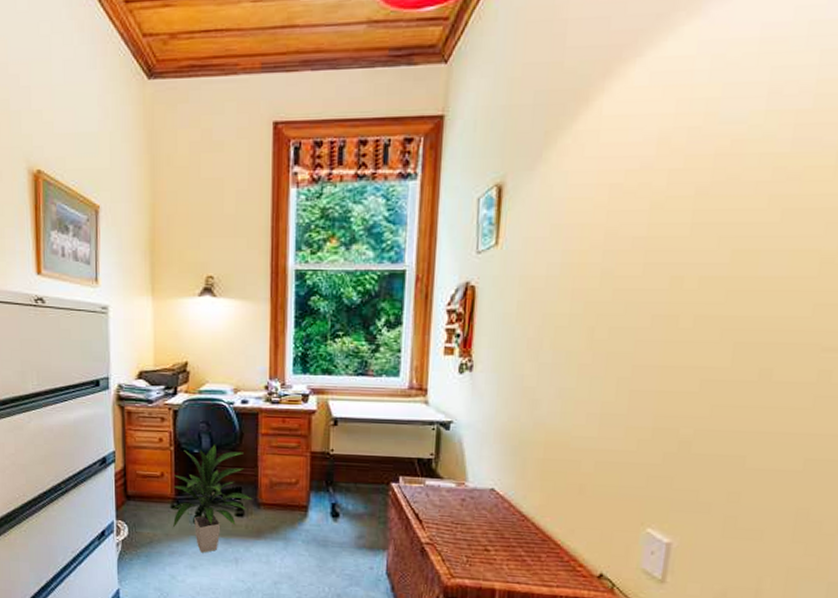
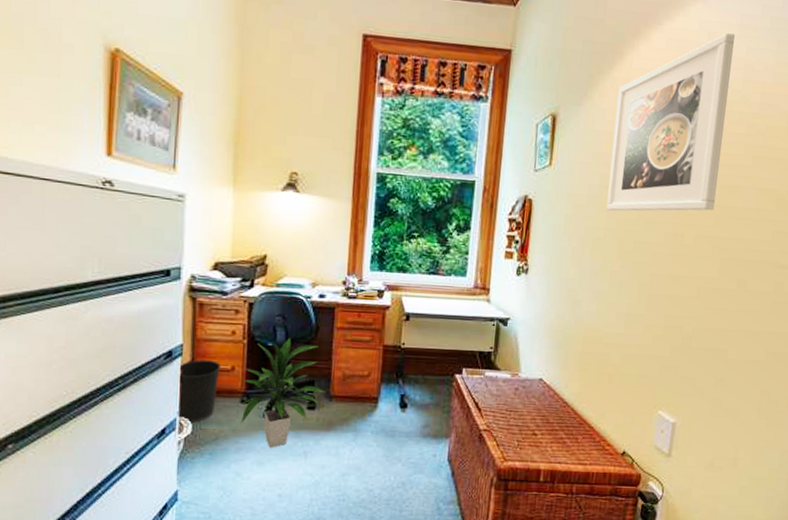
wastebasket: none [113,466,151,526] -> present [177,359,221,423]
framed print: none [571,52,752,293] -> present [607,33,735,211]

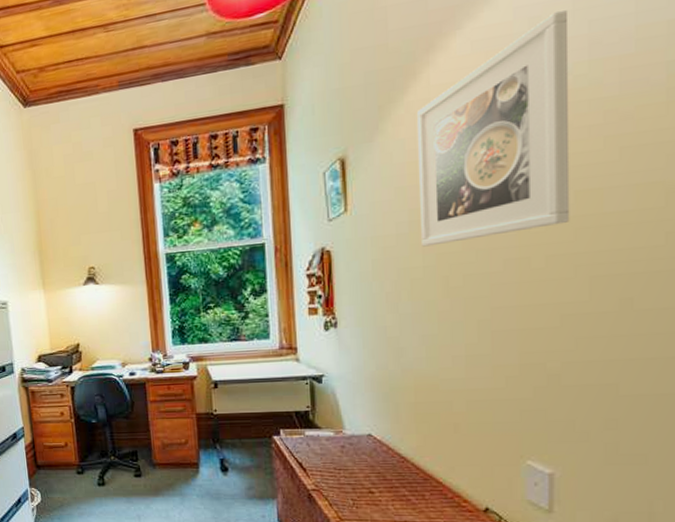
wastebasket: present [177,359,221,423] -> none [23,439,57,493]
indoor plant: present [240,338,325,448] -> none [77,415,148,512]

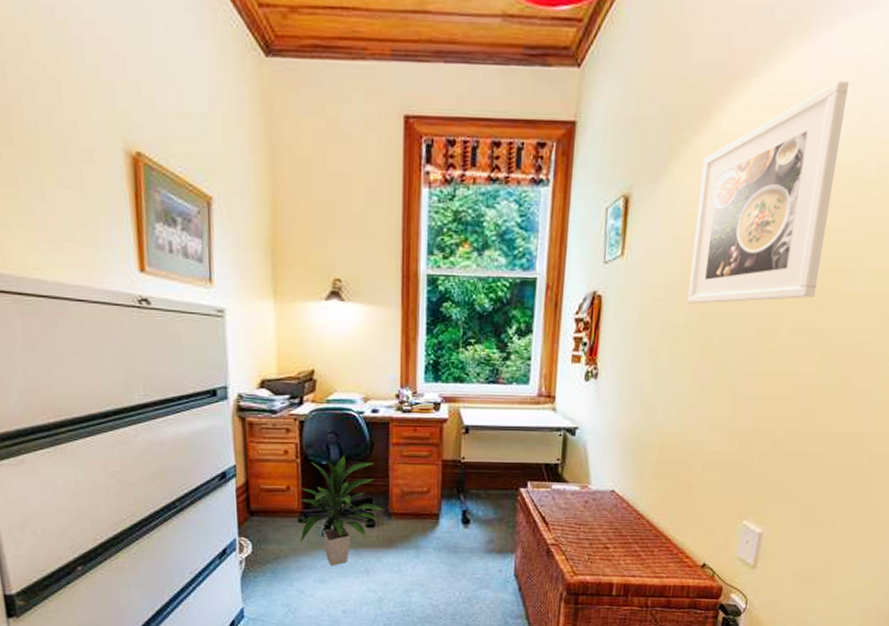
indoor plant: none [77,415,148,512] -> present [299,456,384,566]

